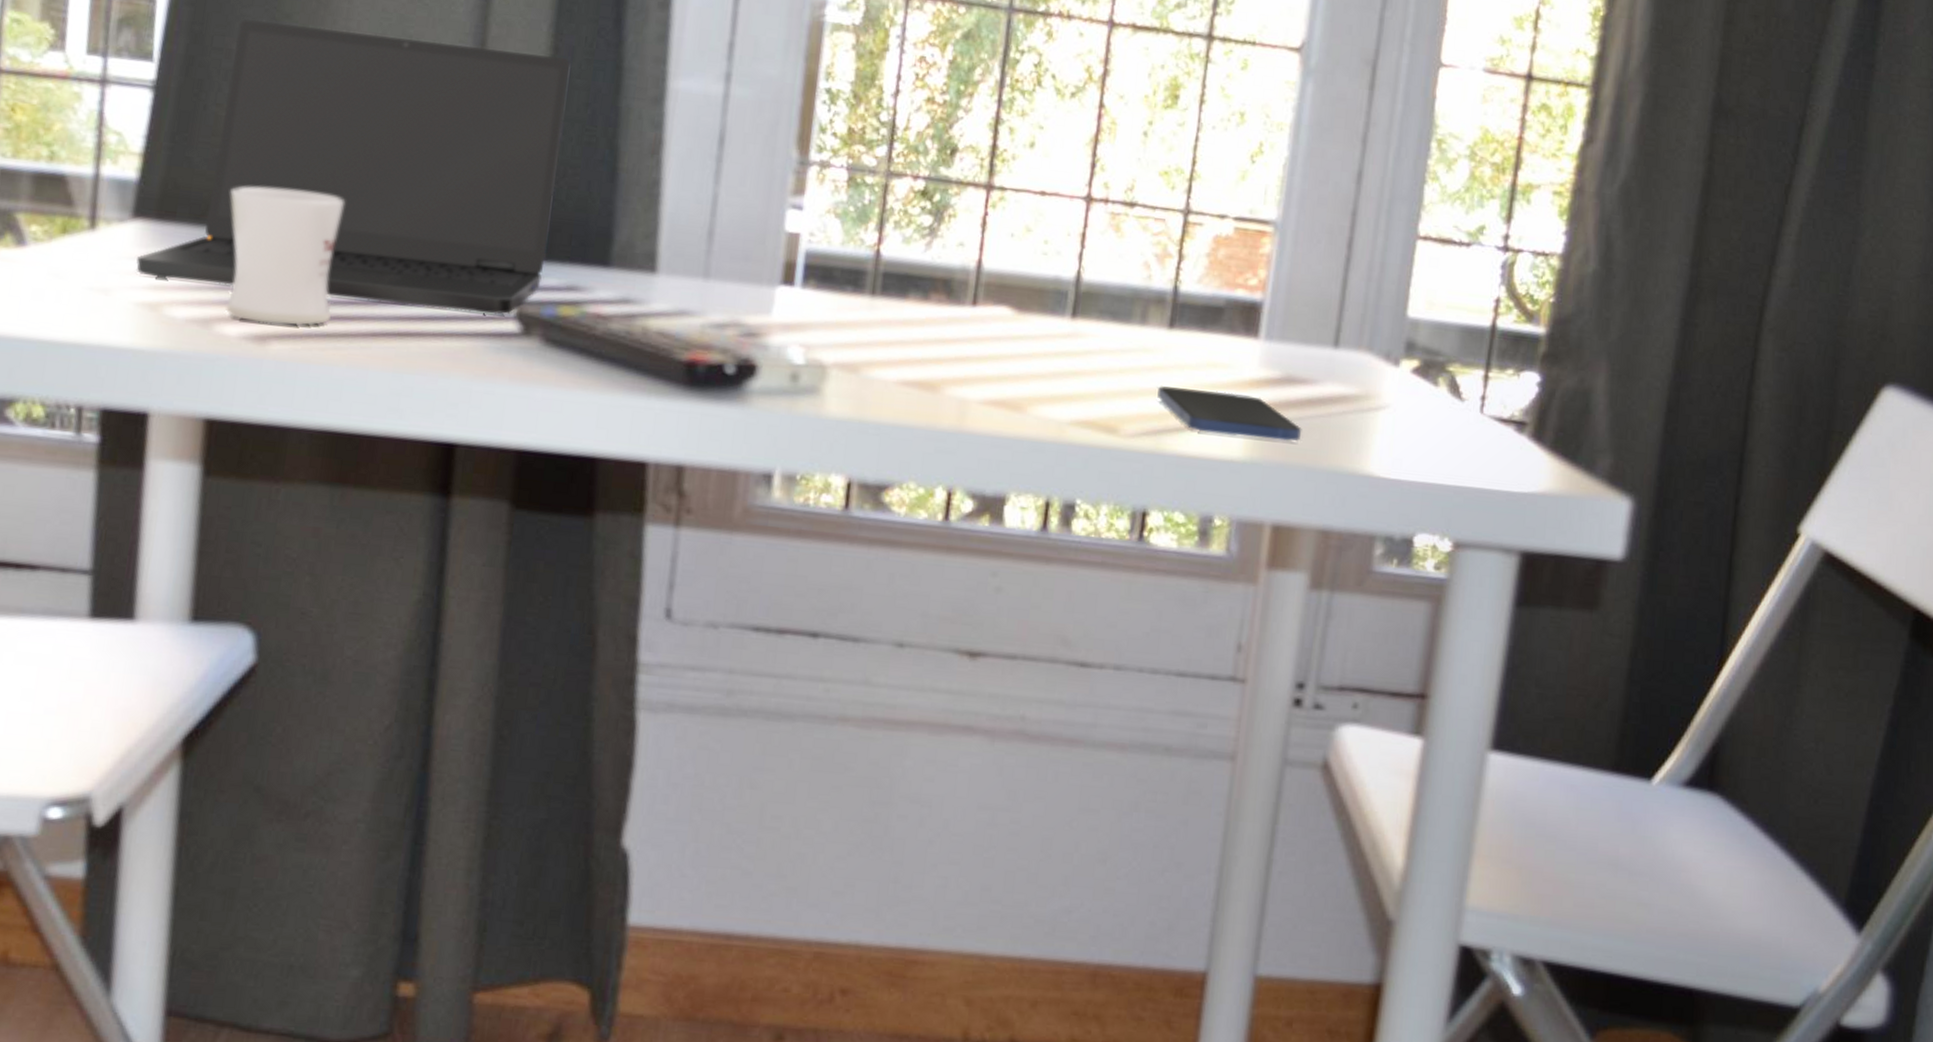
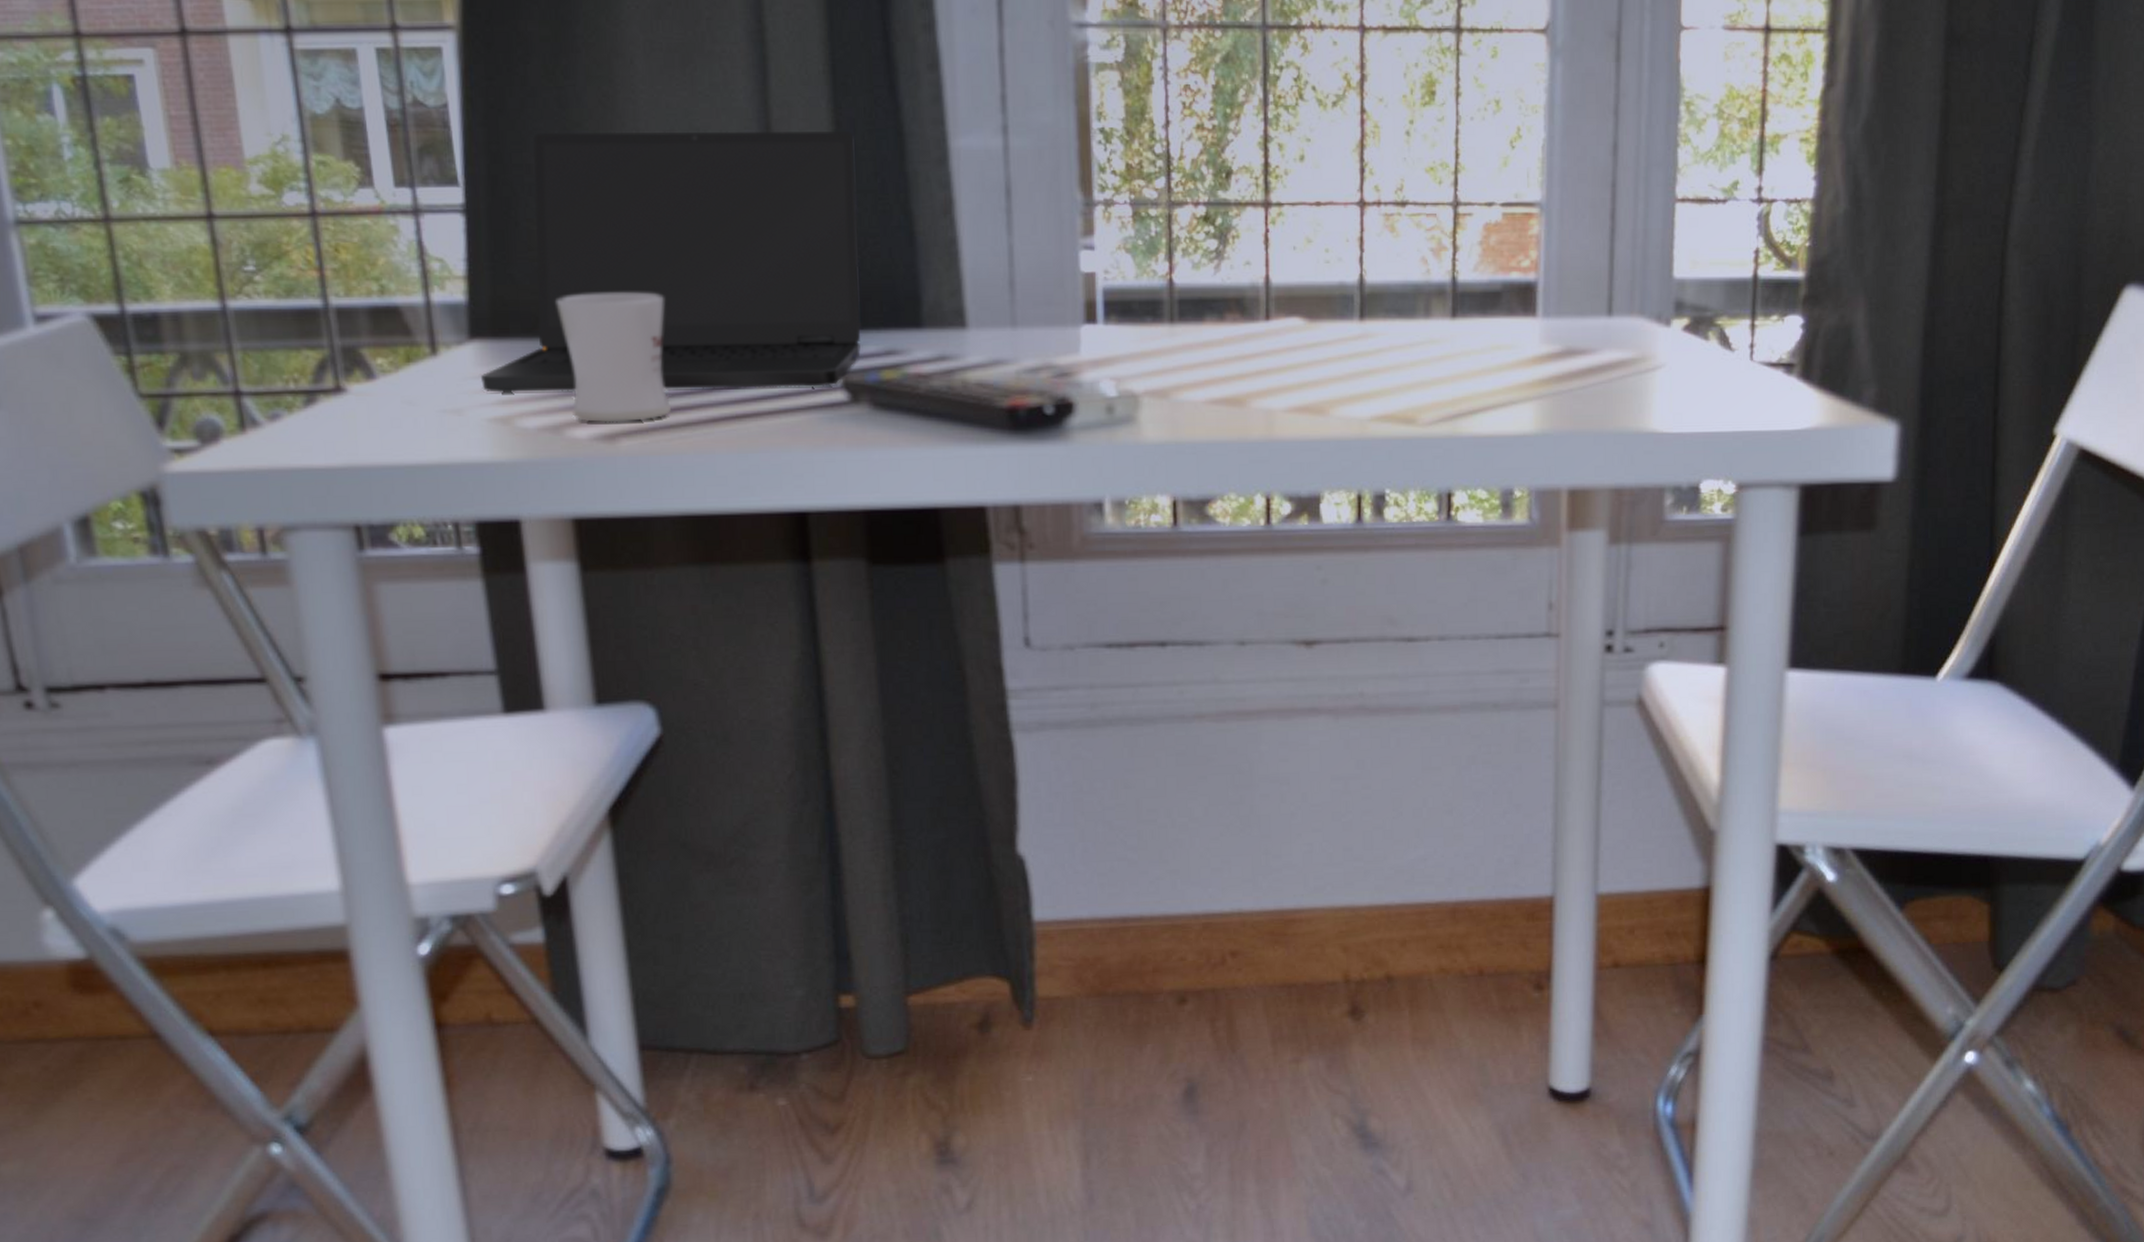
smartphone: present [1157,386,1302,442] -> none [1447,371,1587,411]

